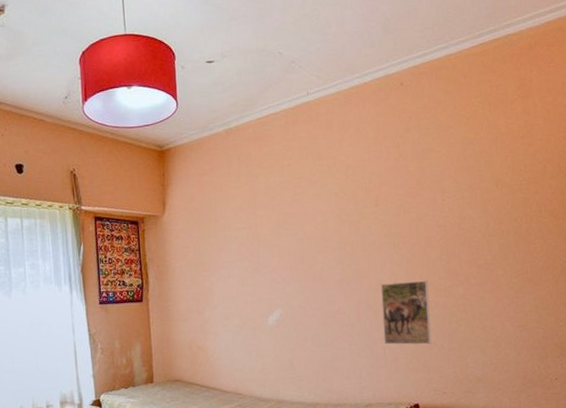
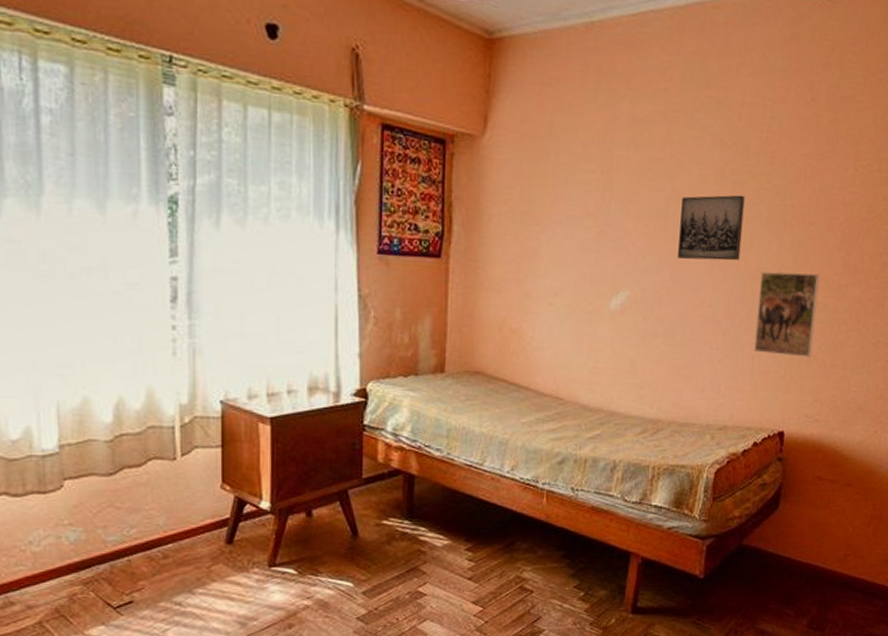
wall art: none [312,230,363,282] -> present [678,195,745,261]

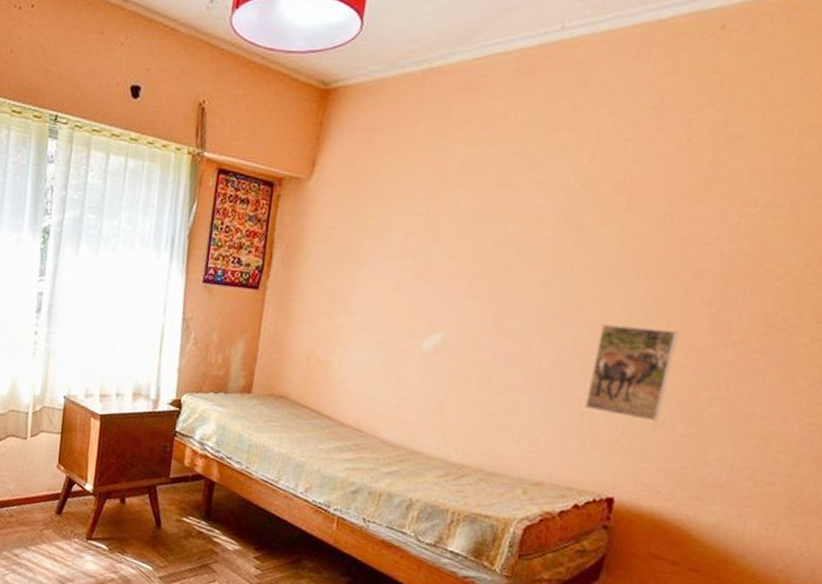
wall art: present [678,195,745,261] -> none [503,241,590,310]

